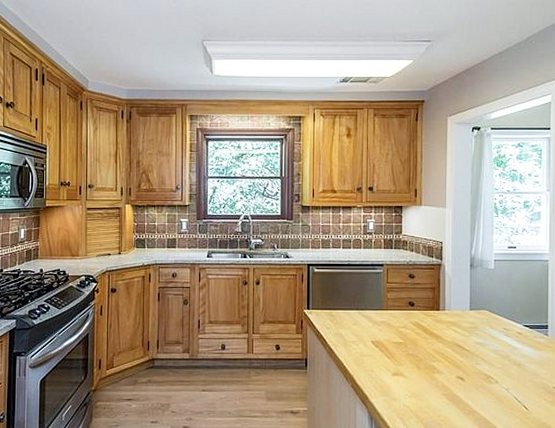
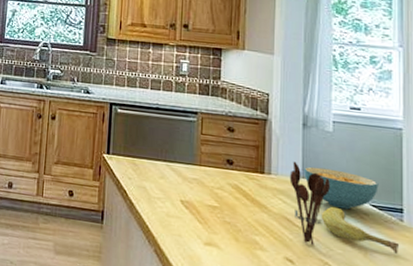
utensil holder: none [460,297,492,364] -> present [289,161,330,245]
cereal bowl: none [471,300,530,332] -> present [304,166,379,210]
fruit: none [485,330,545,361] -> present [321,206,400,254]

